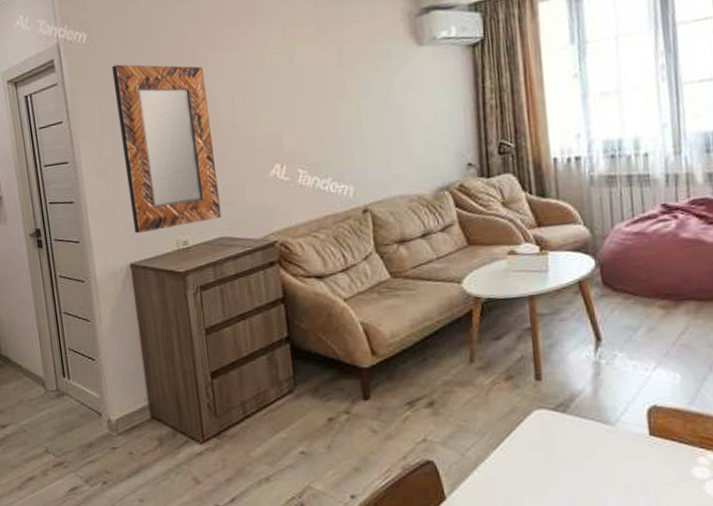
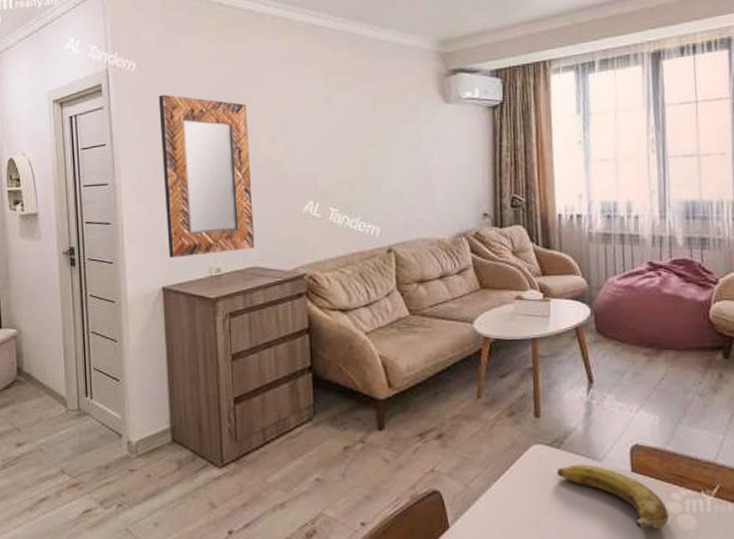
banana: none [562,428,696,497] -> present [556,464,669,530]

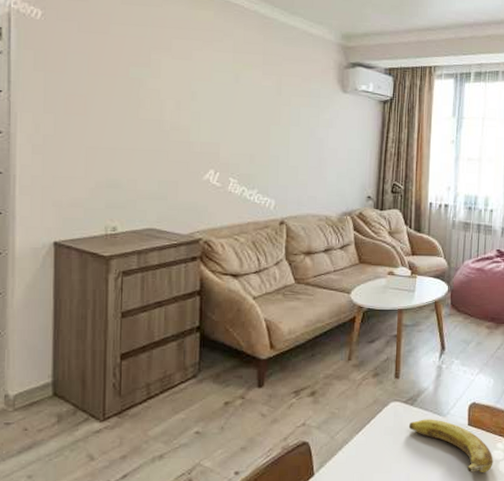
home mirror: present [158,94,255,258] -> none [63,47,156,214]

